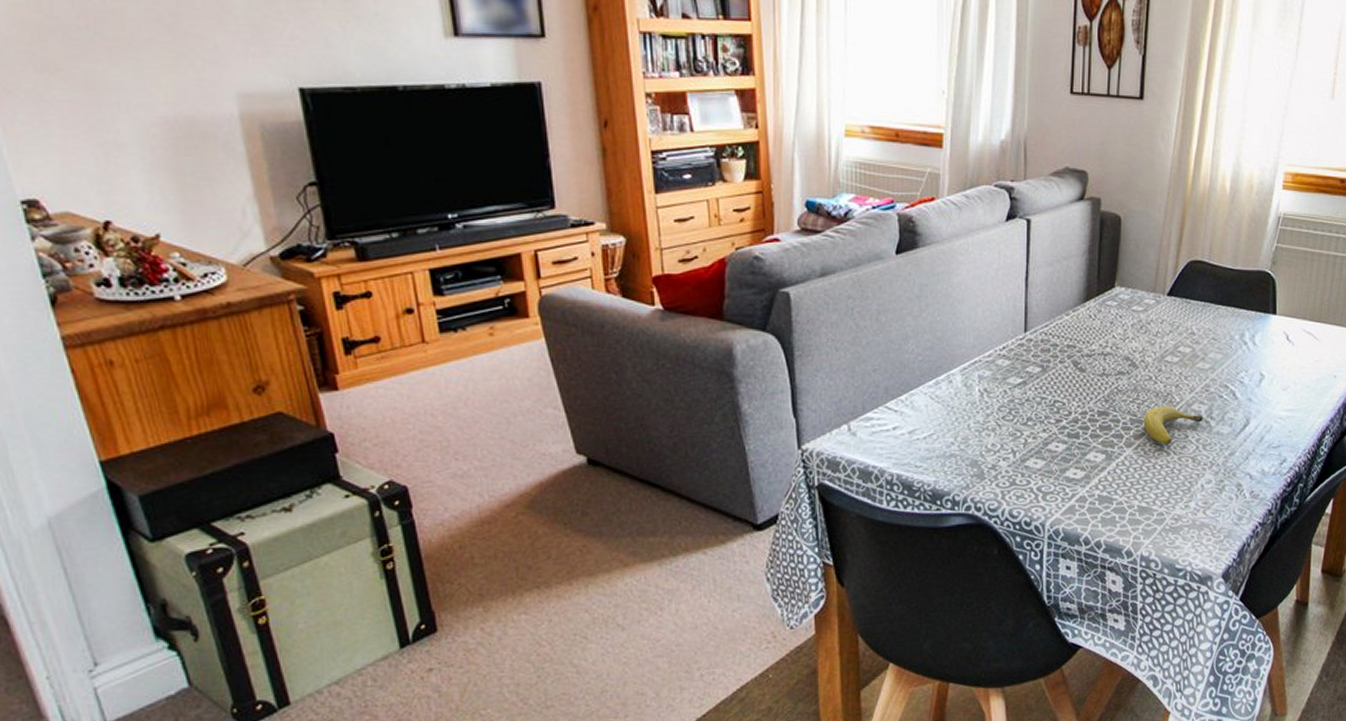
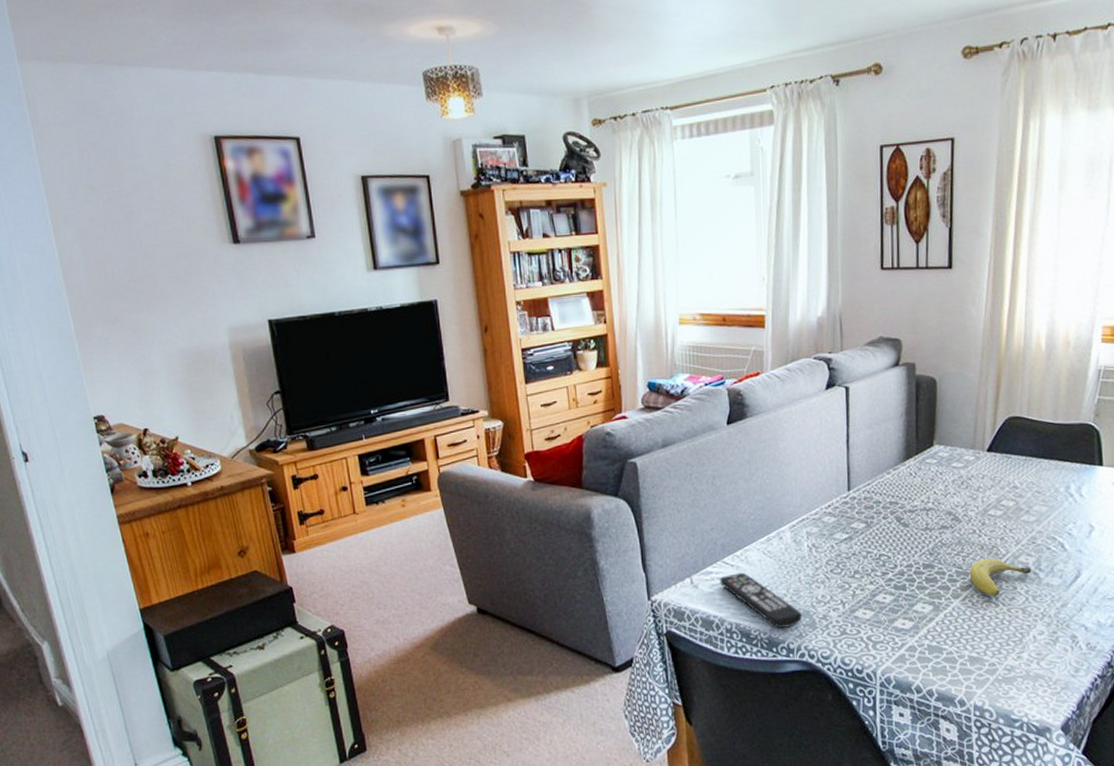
remote control: none [881,419,970,479] -> present [719,573,802,628]

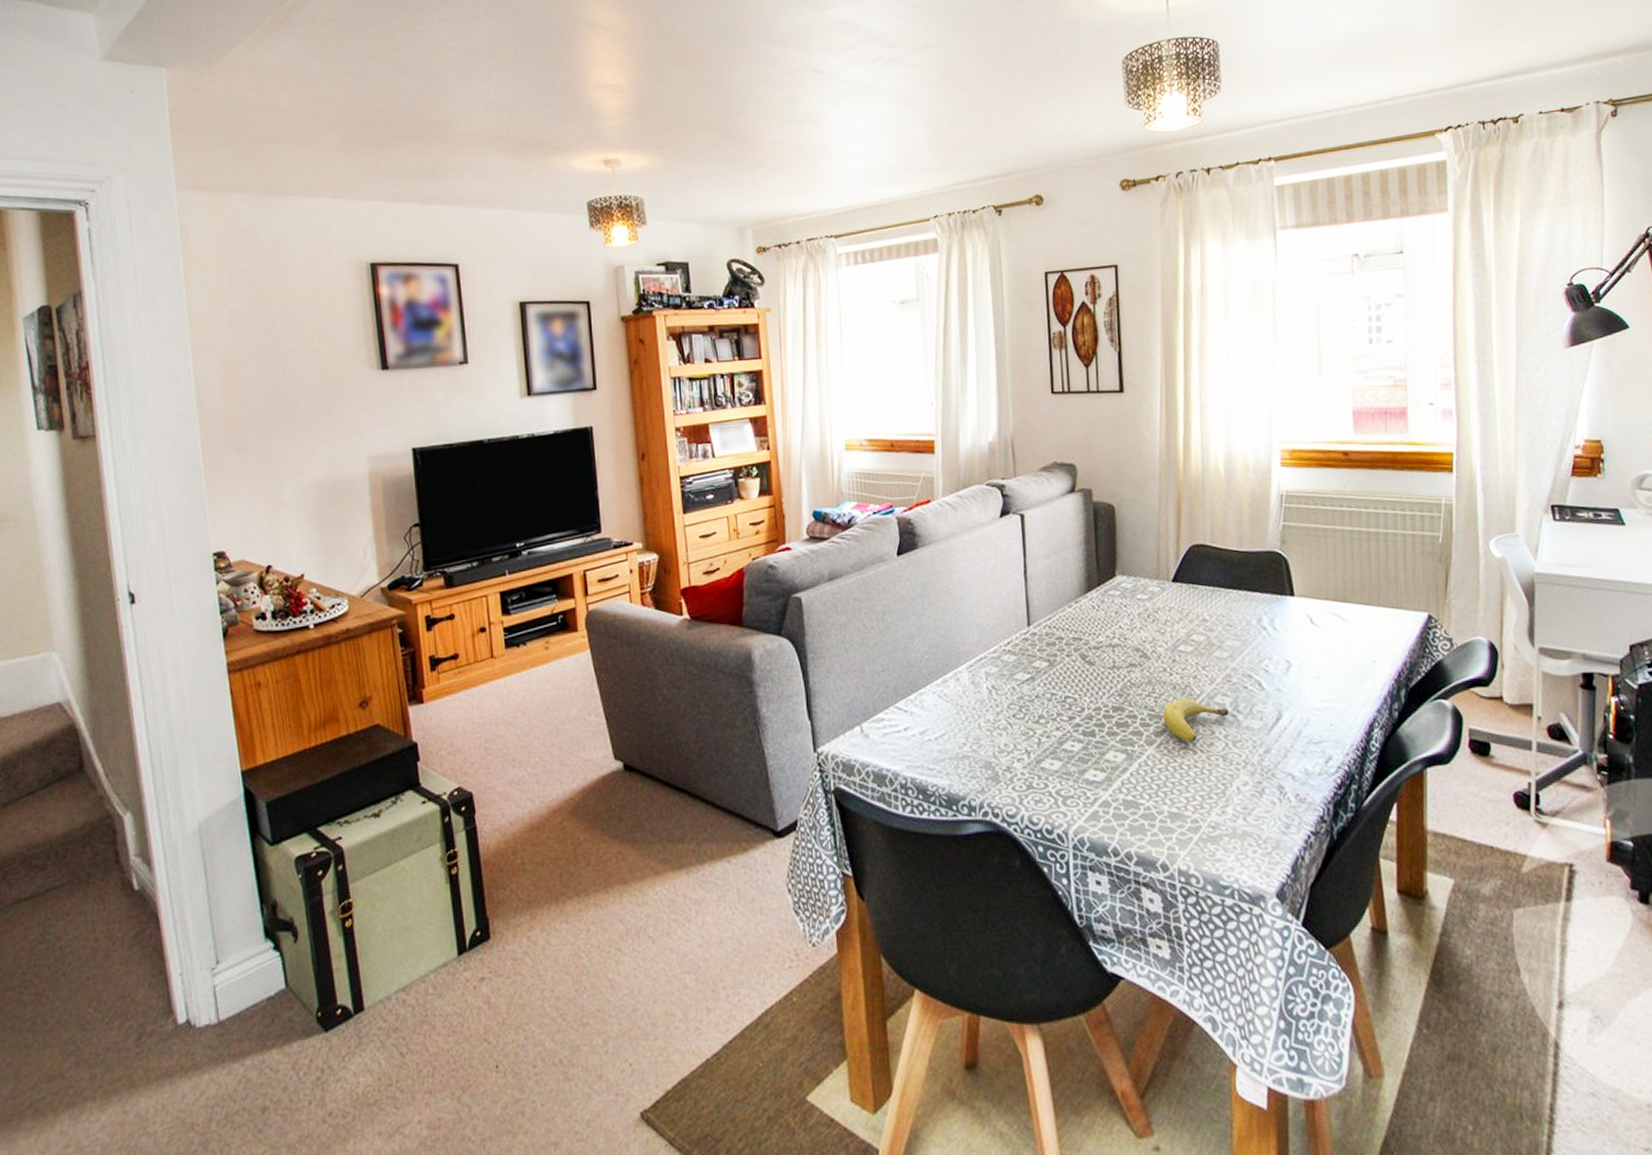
remote control: present [719,573,802,628] -> none [892,719,984,782]

